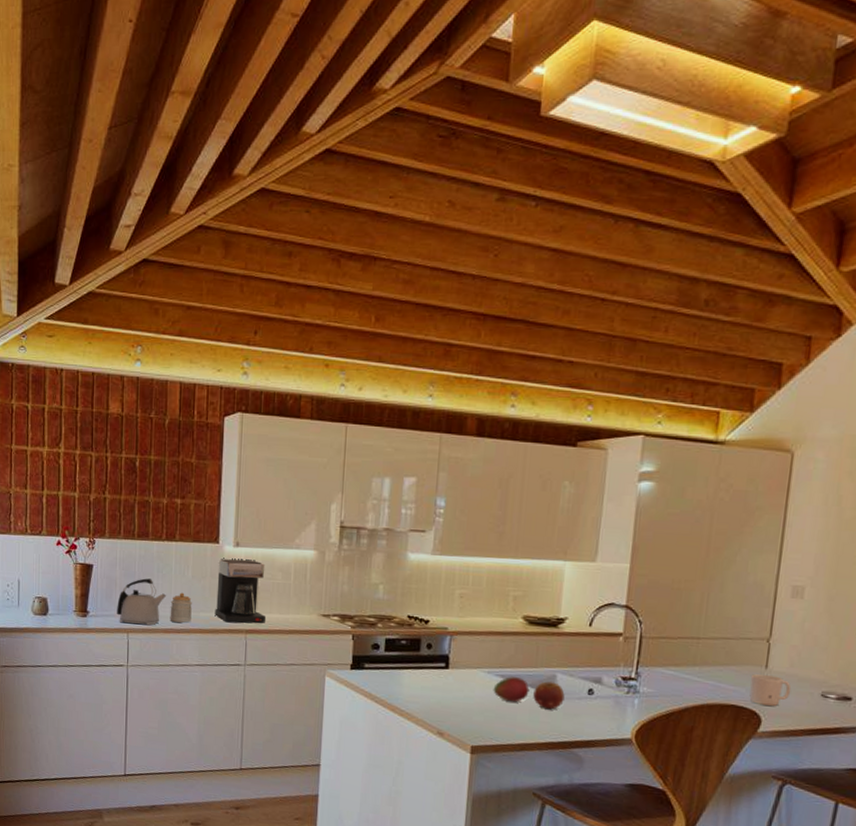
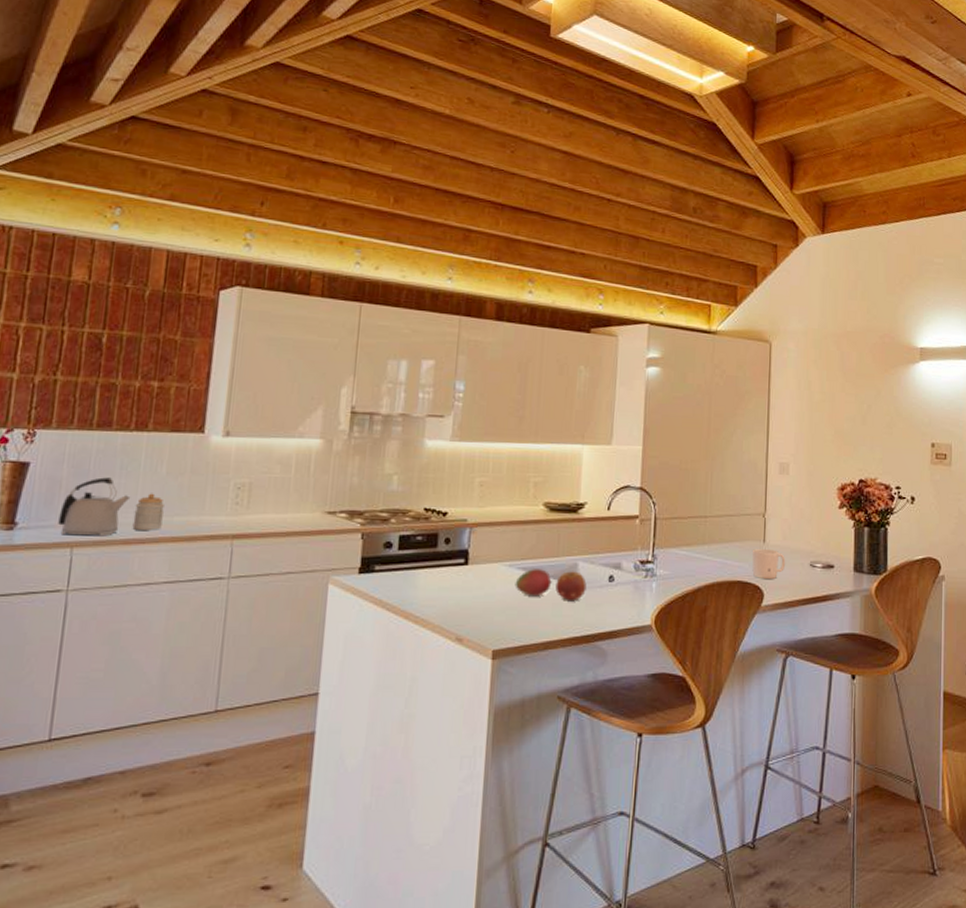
coffee maker: present [215,559,265,624] -> none [193,451,261,527]

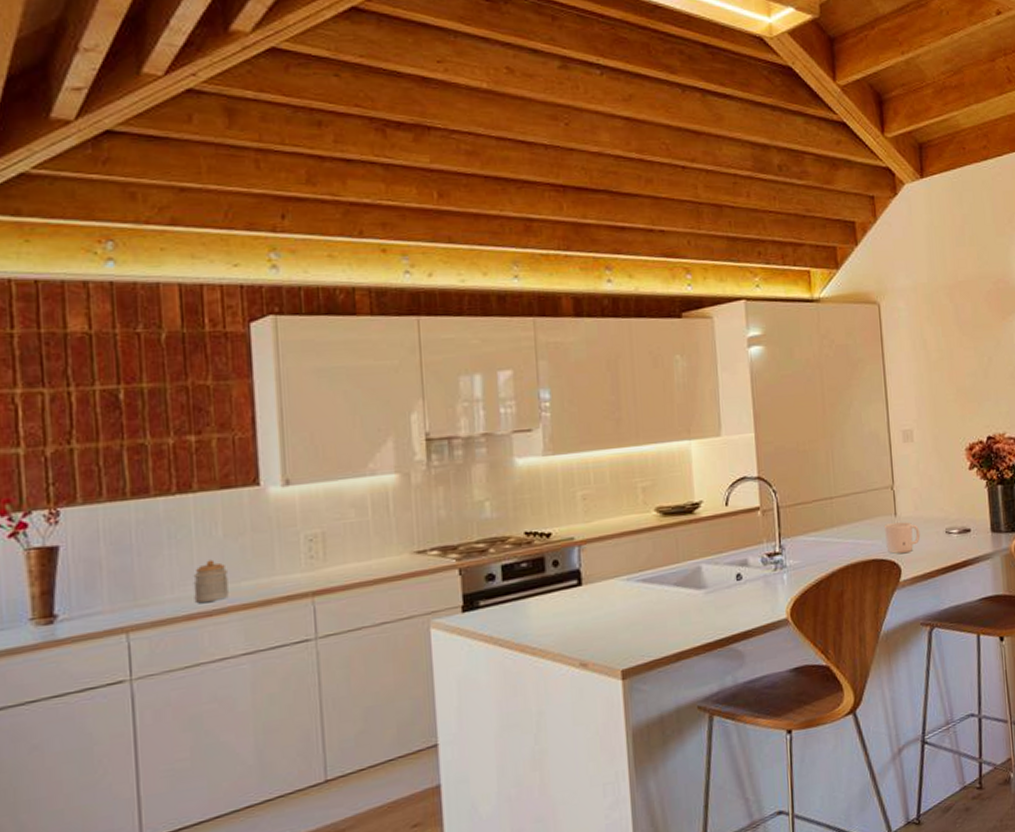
kettle: present [58,477,131,537] -> none [105,549,187,621]
fruit: present [515,569,553,597] -> none [636,578,677,608]
fruit: present [555,571,587,600] -> none [680,575,714,606]

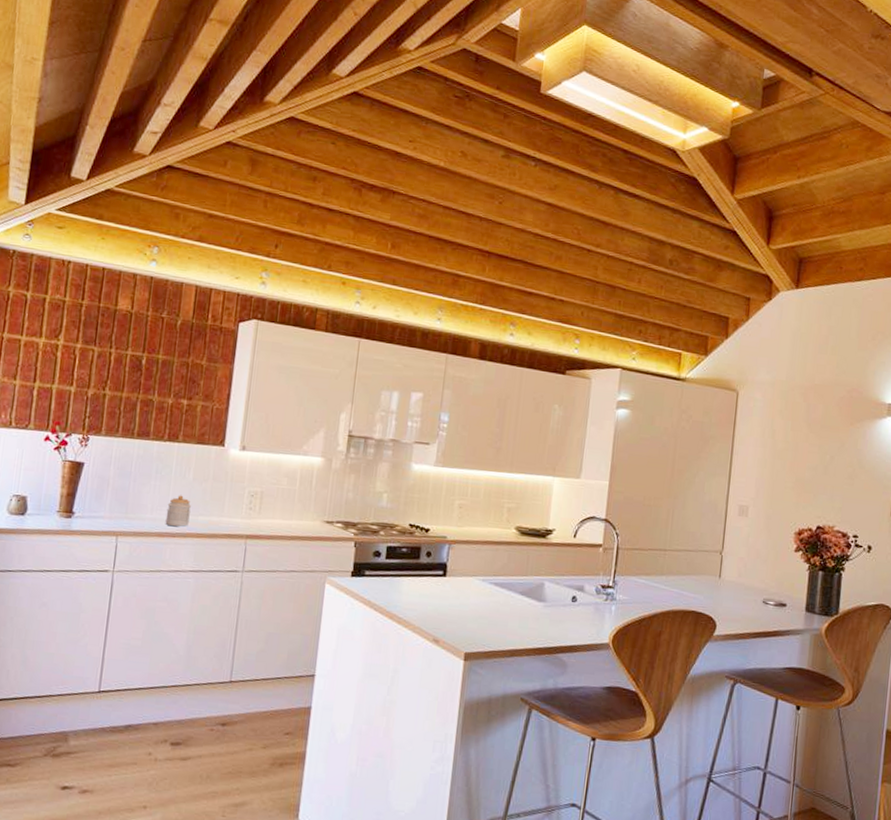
mug: present [885,522,921,554] -> none [706,583,740,613]

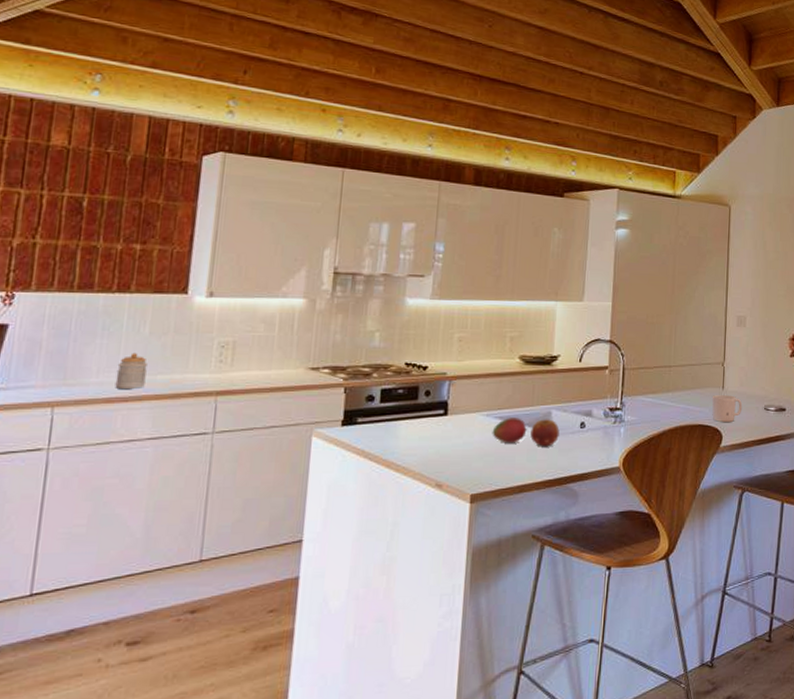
fruit: none [487,584,521,609] -> present [492,418,528,443]
fruit: none [523,589,552,616] -> present [530,419,560,446]
mug: none [706,583,740,613] -> present [712,395,743,423]

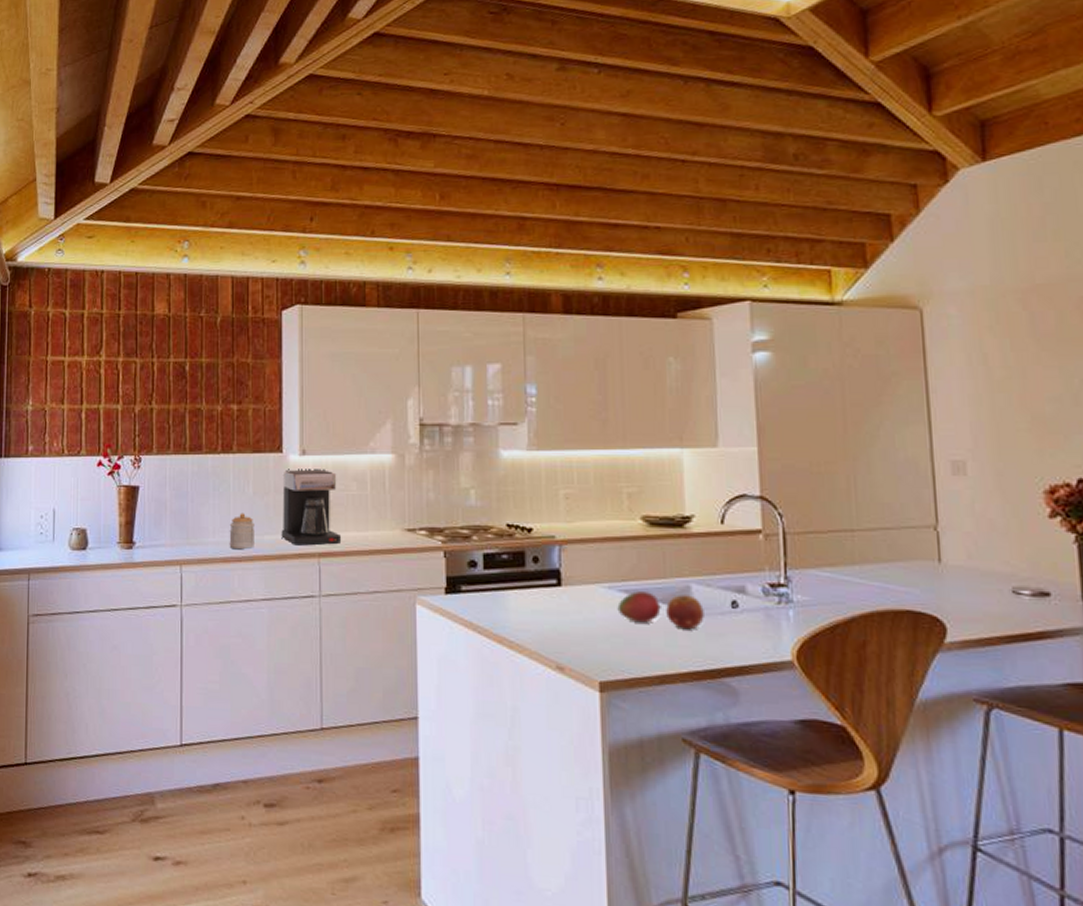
coffee maker: none [177,311,245,385] -> present [281,469,341,546]
mug: present [712,395,743,423] -> none [924,570,975,610]

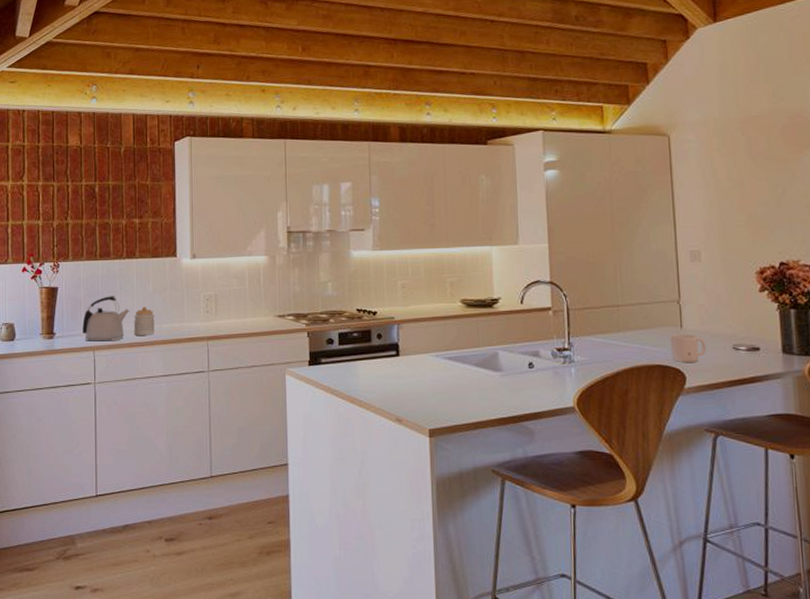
kettle: none [167,498,225,555] -> present [82,296,130,341]
coffee maker: present [281,469,341,546] -> none [176,269,225,331]
fruit: present [617,591,663,623] -> none [442,358,477,382]
fruit: present [666,595,704,629] -> none [479,359,508,385]
mug: none [924,570,975,610] -> present [670,334,707,363]

